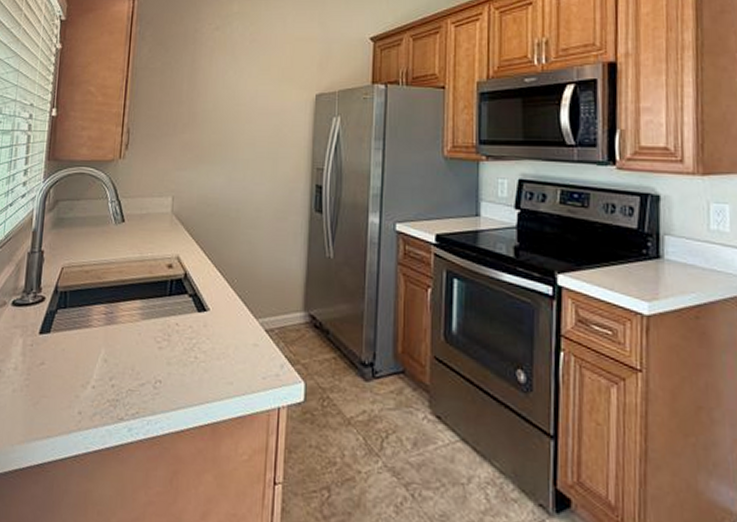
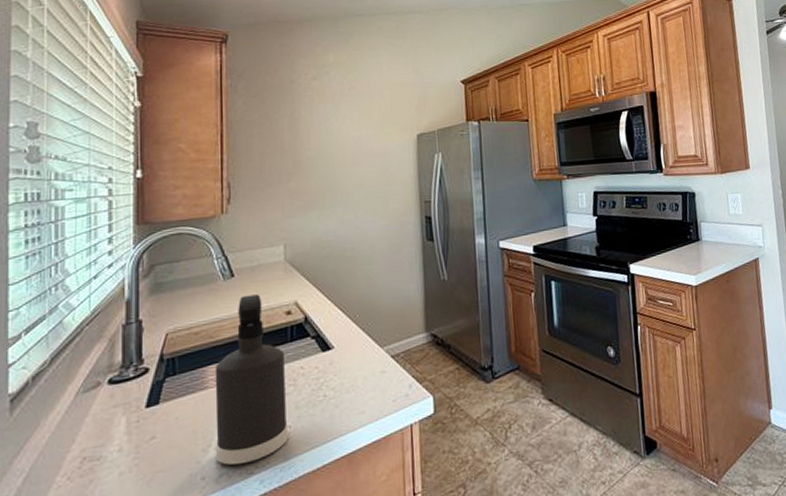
spray bottle: none [93,242,162,408] -> present [215,294,289,465]

